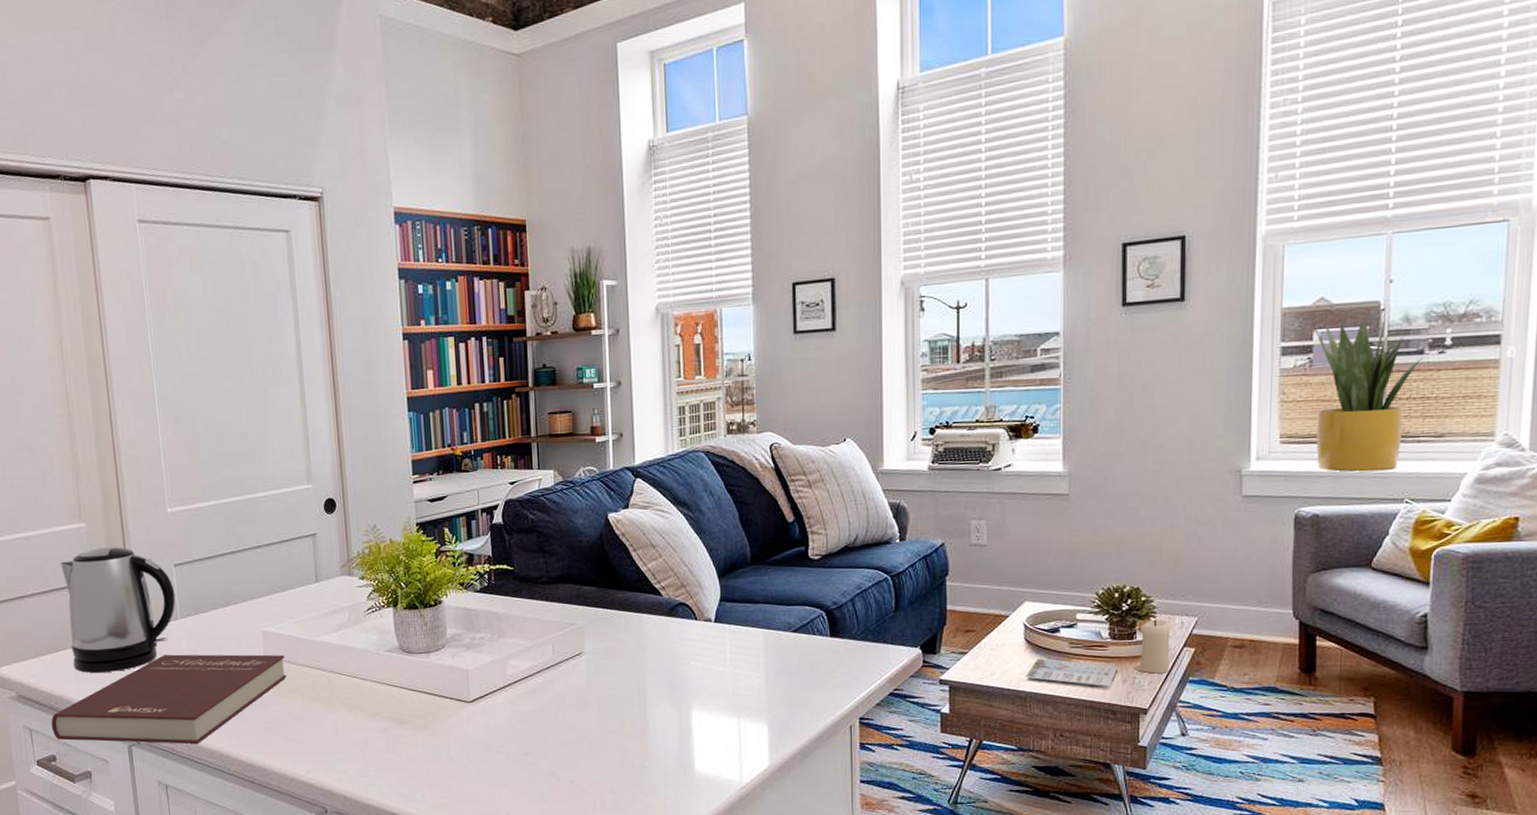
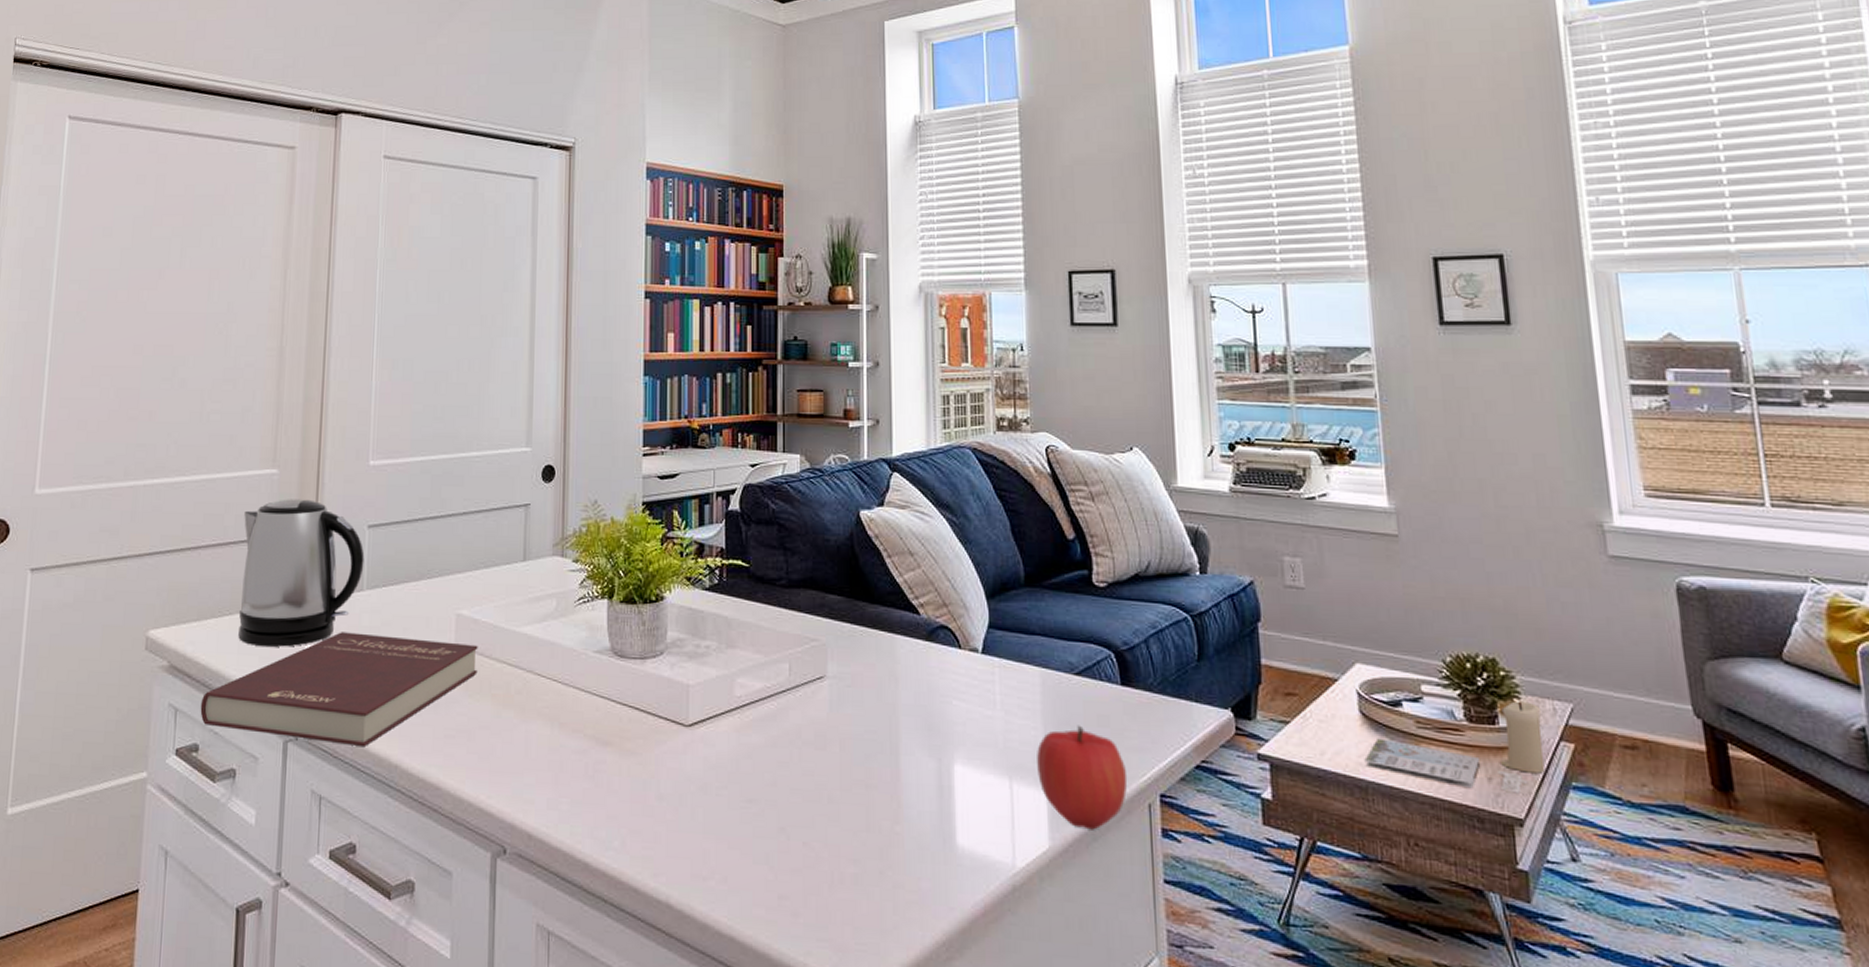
fruit: none [760,671,834,750] -> present [1037,725,1128,830]
planter: present [1314,316,1423,471] -> none [1666,358,1801,539]

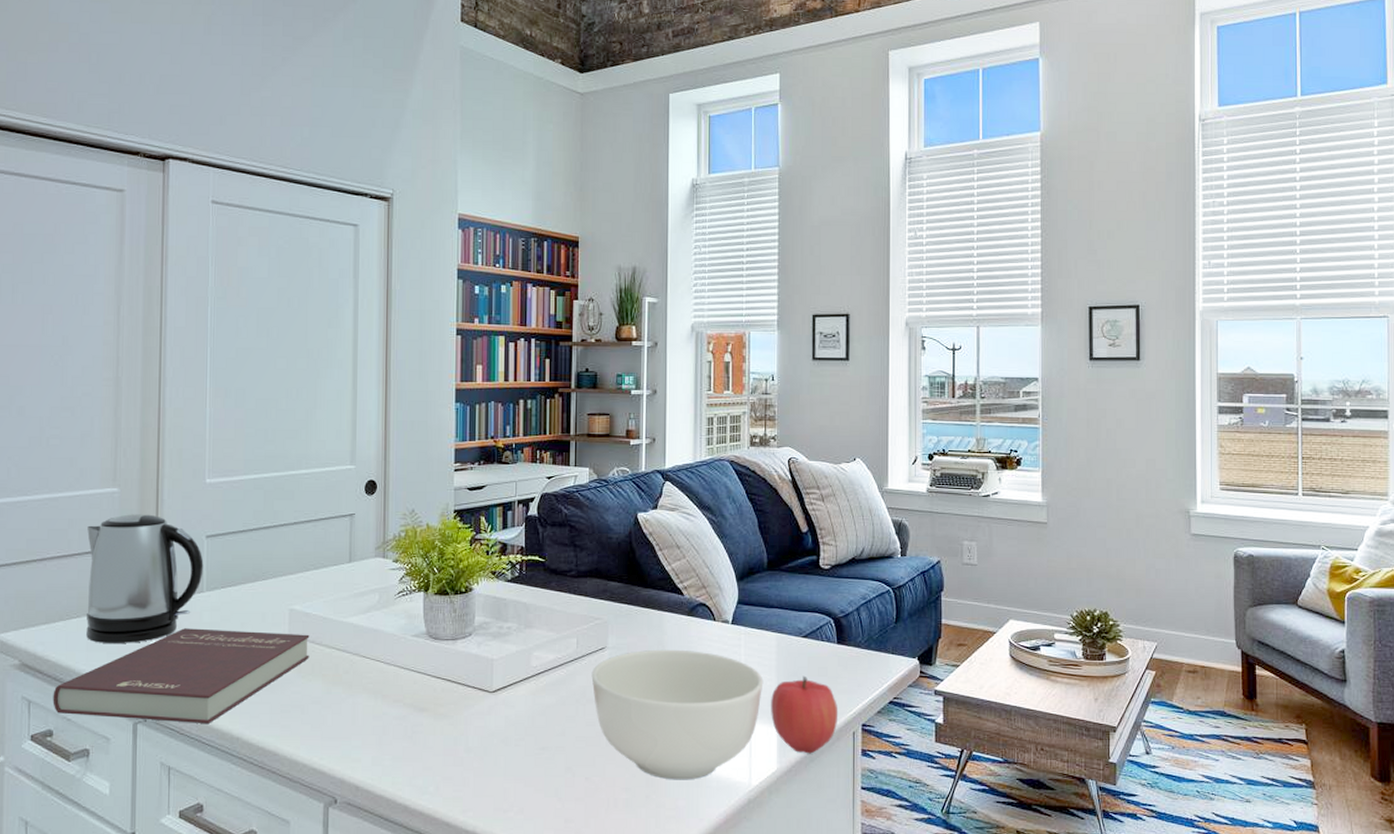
bowl: none [808,682,1026,855] -> present [591,649,764,780]
magazine: present [1364,738,1529,794] -> none [1011,674,1122,709]
candle: present [1499,701,1546,774] -> none [1103,642,1134,694]

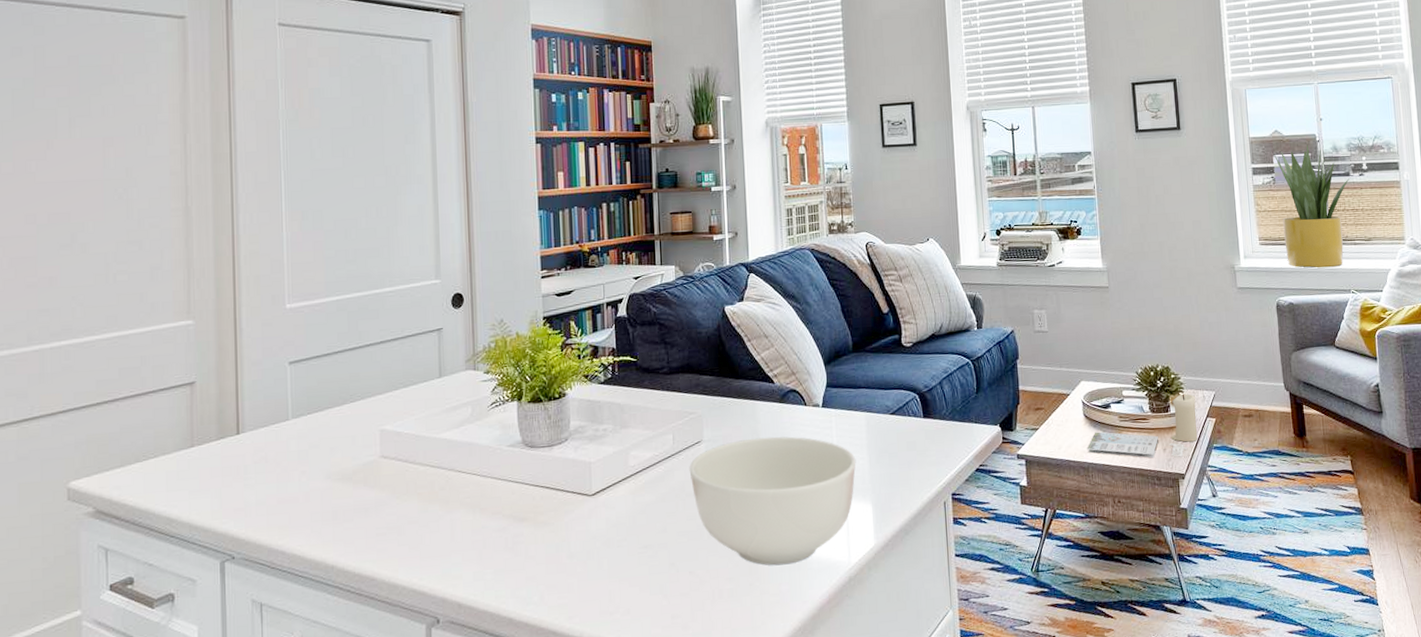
book: present [53,628,310,724] -> none [132,454,403,560]
kettle: present [86,514,204,643] -> none [162,344,288,482]
fruit: present [771,675,839,754] -> none [864,451,929,527]
magazine: none [1011,674,1122,709] -> present [1087,431,1188,459]
candle: none [1103,642,1134,694] -> present [1170,393,1198,442]
planter: none [1244,386,1329,519] -> present [1273,145,1349,268]

